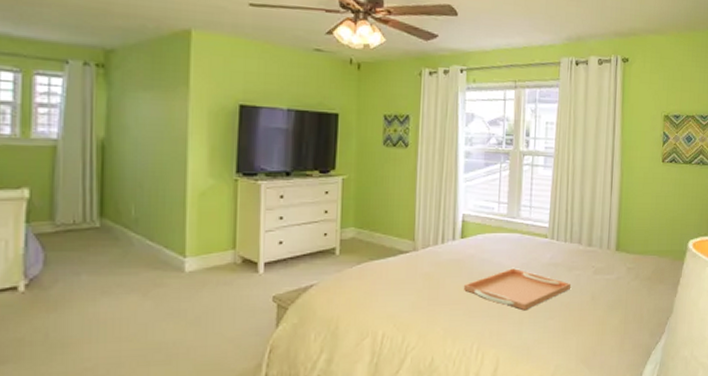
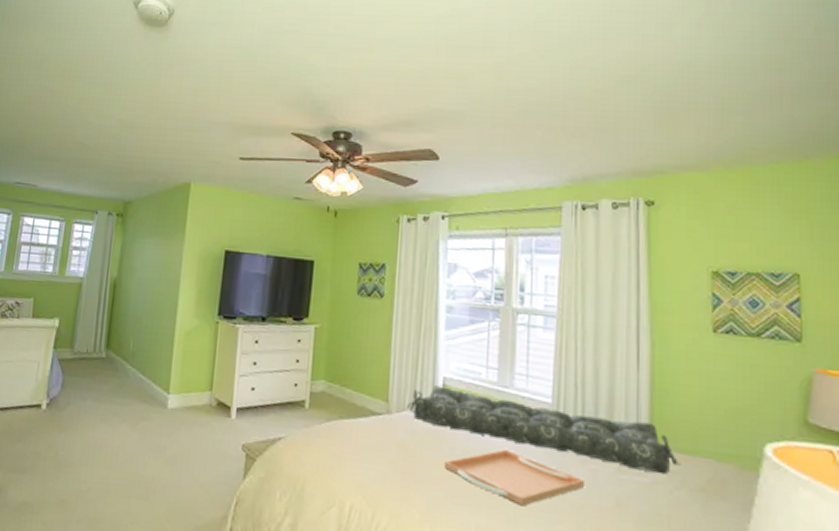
seat cushion: none [430,222,636,271] -> present [405,385,680,475]

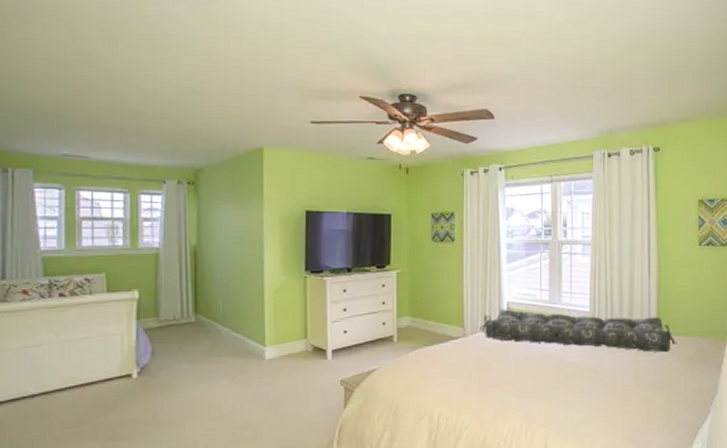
serving tray: present [445,449,584,506] -> none [512,351,613,392]

